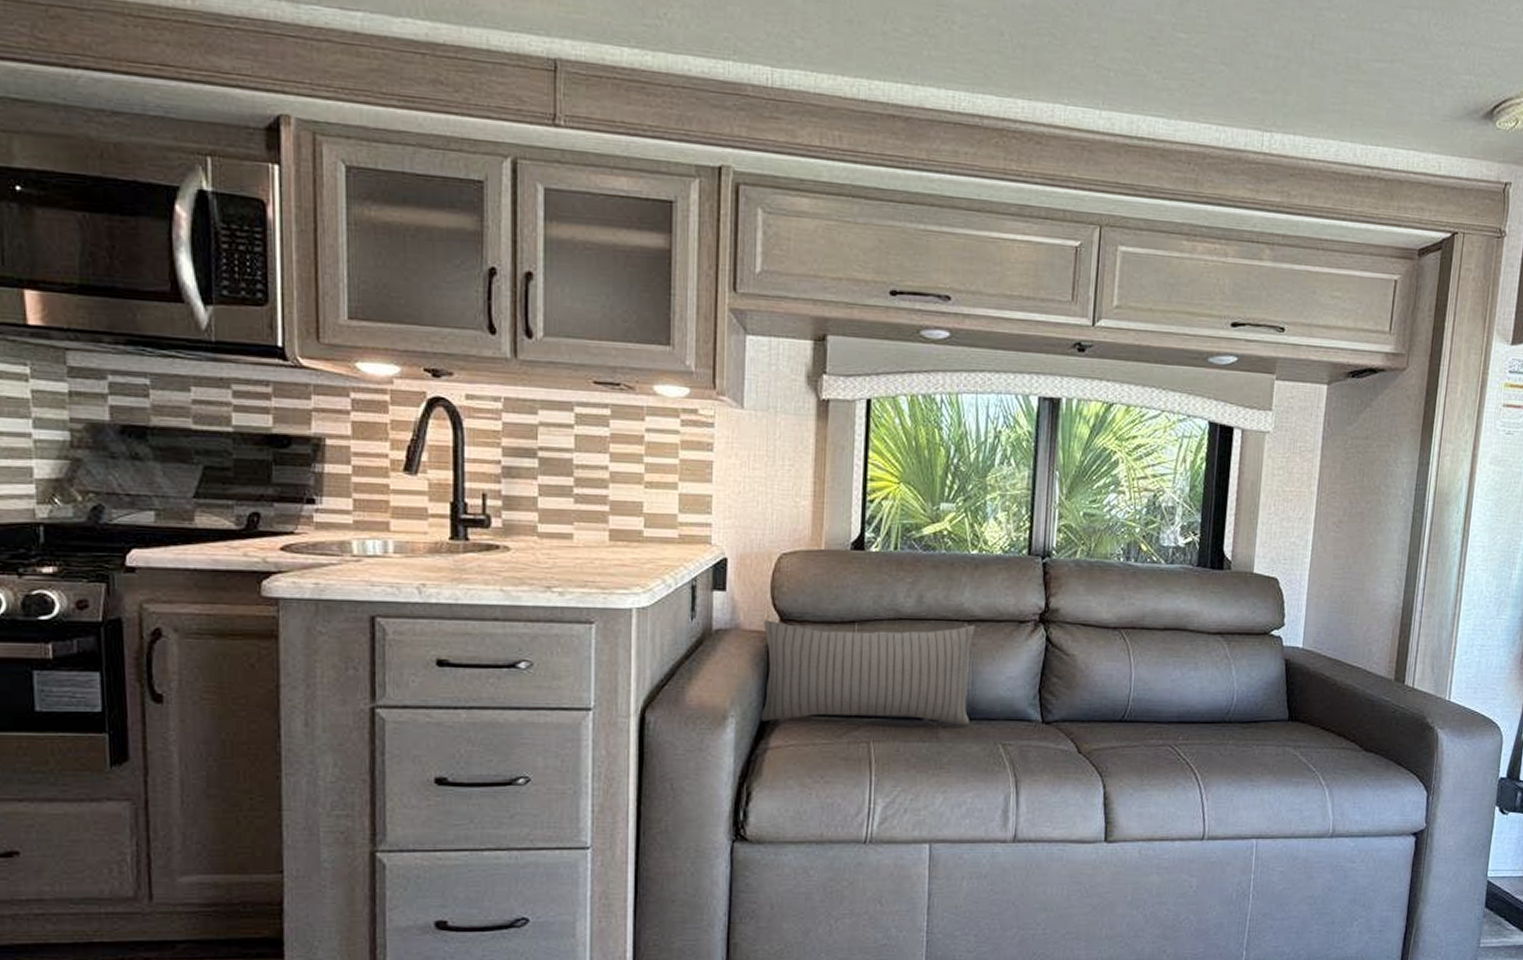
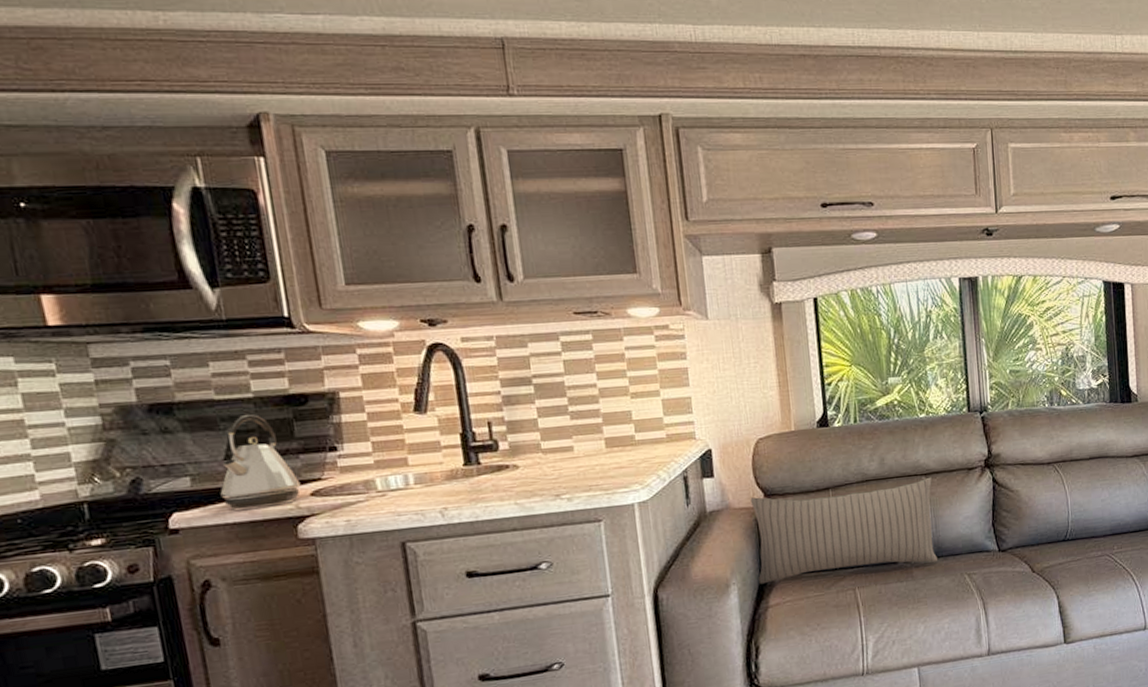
kettle: none [184,449,271,557] -> present [220,413,301,511]

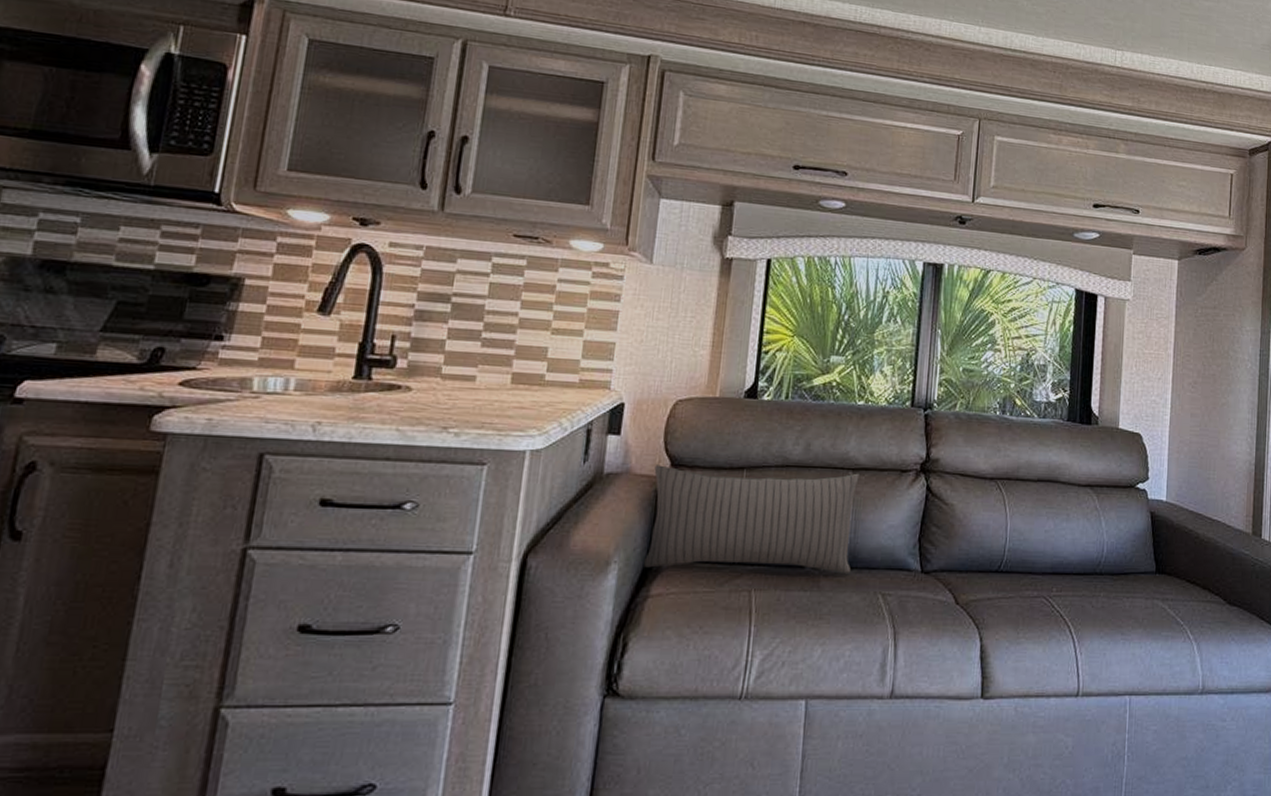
kettle: present [220,413,301,511] -> none [82,286,173,391]

